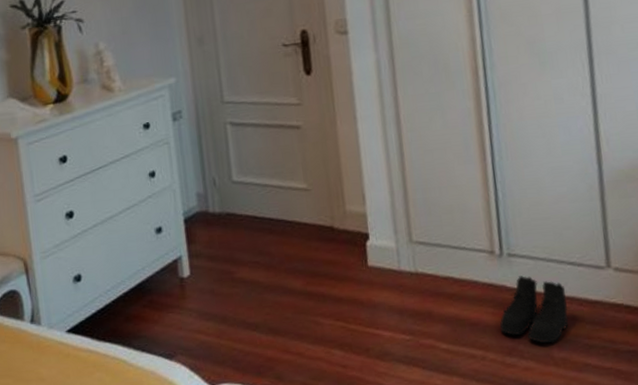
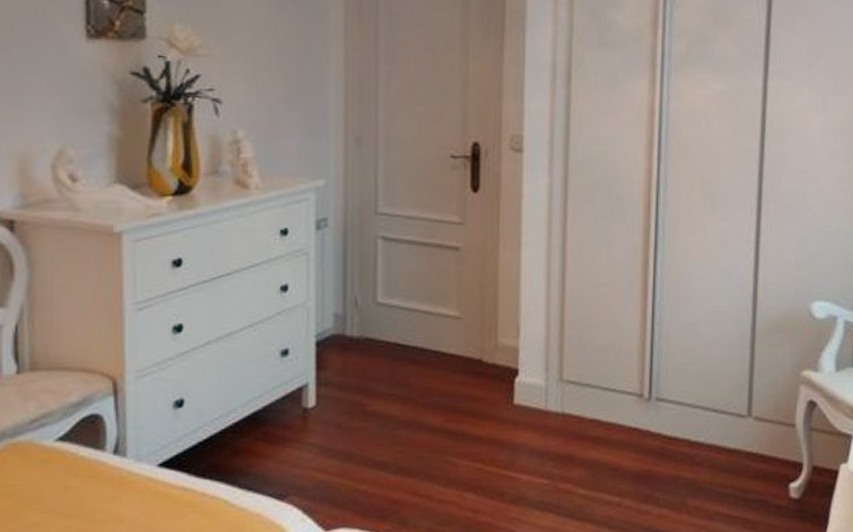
boots: present [500,276,568,344] -> none [639,421,707,491]

